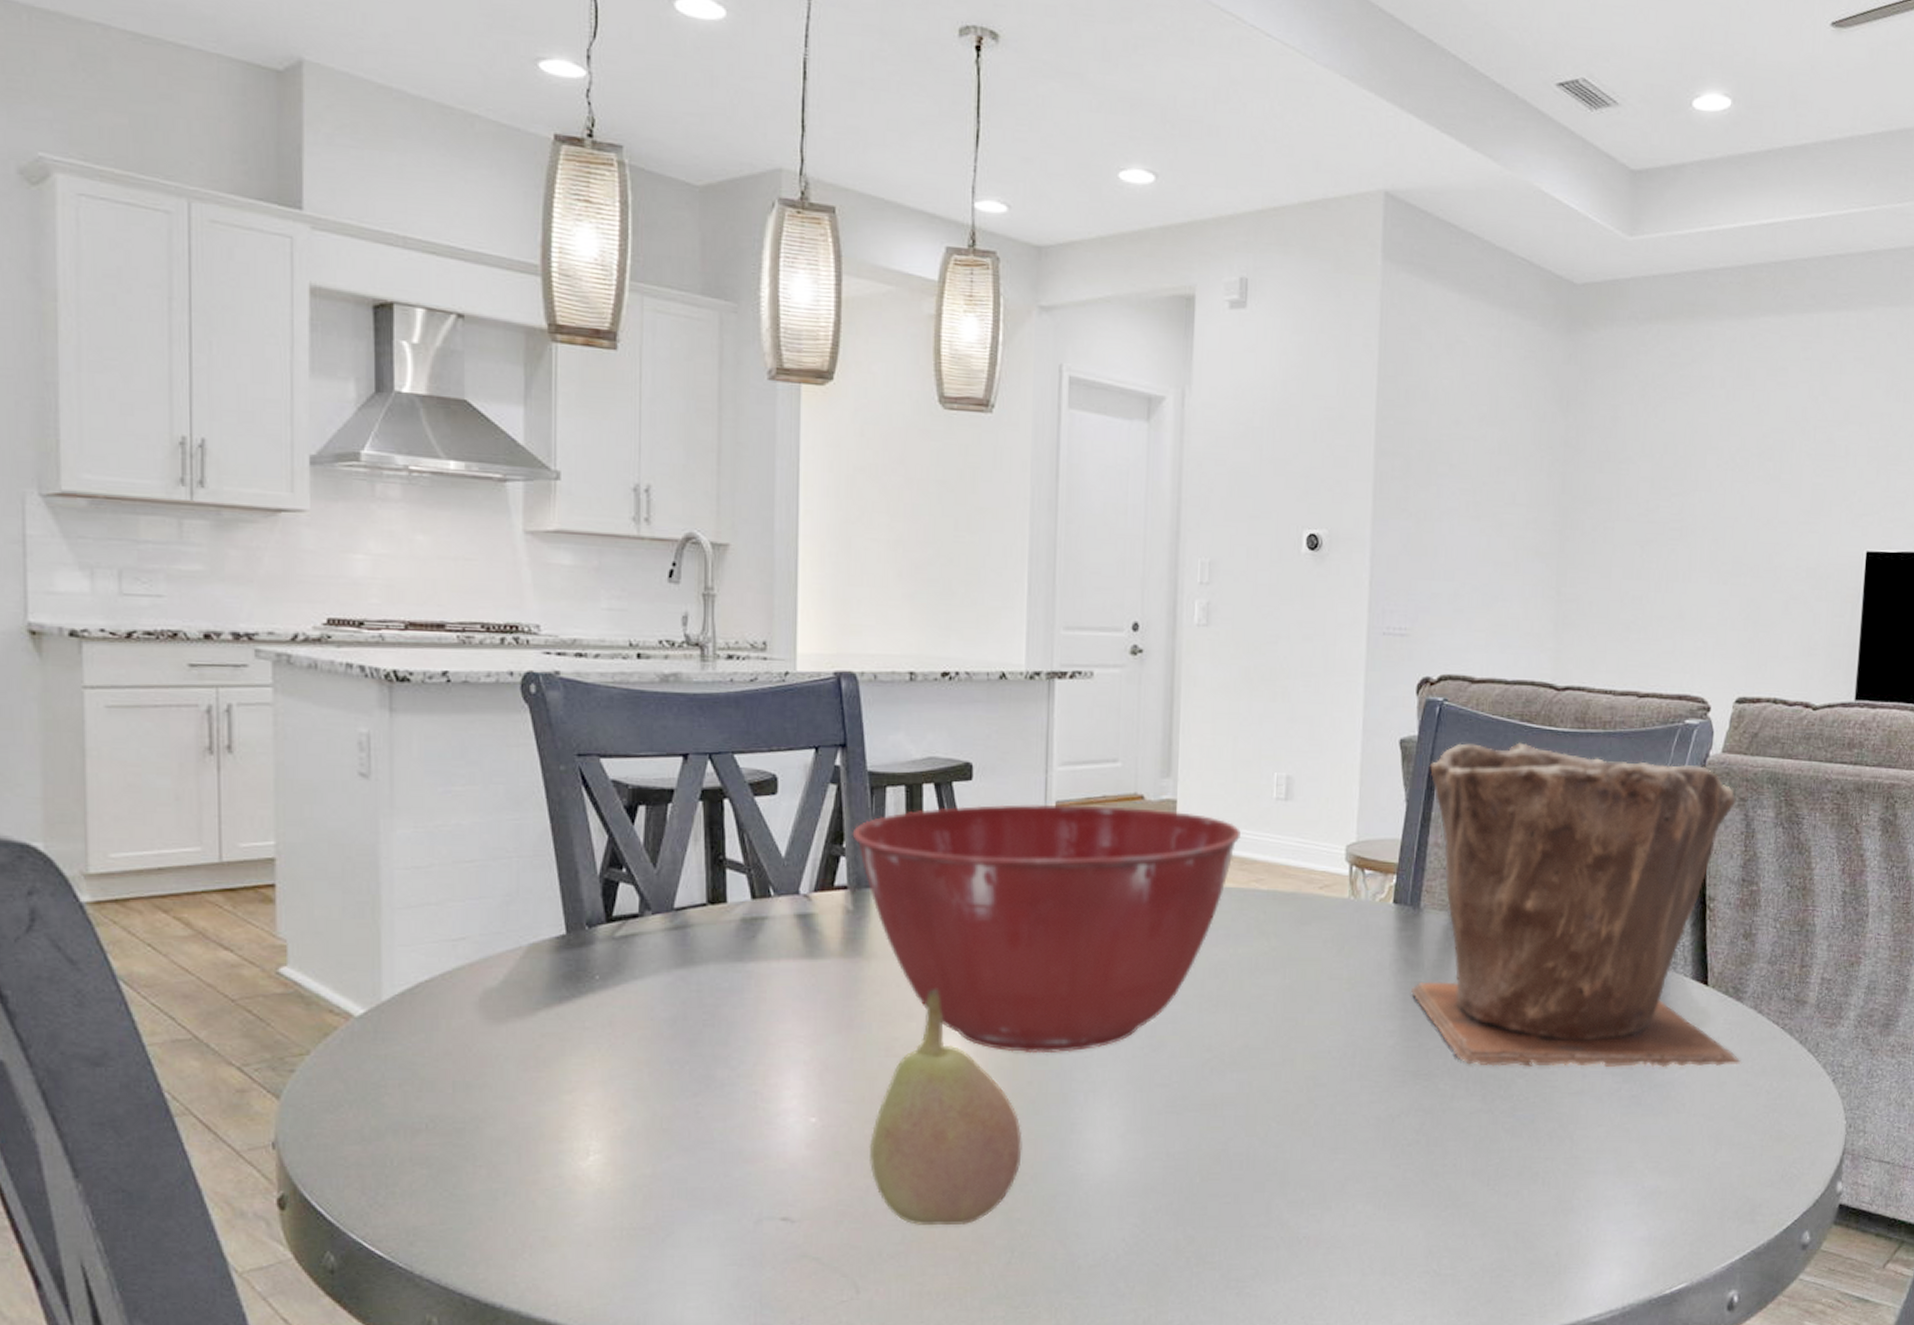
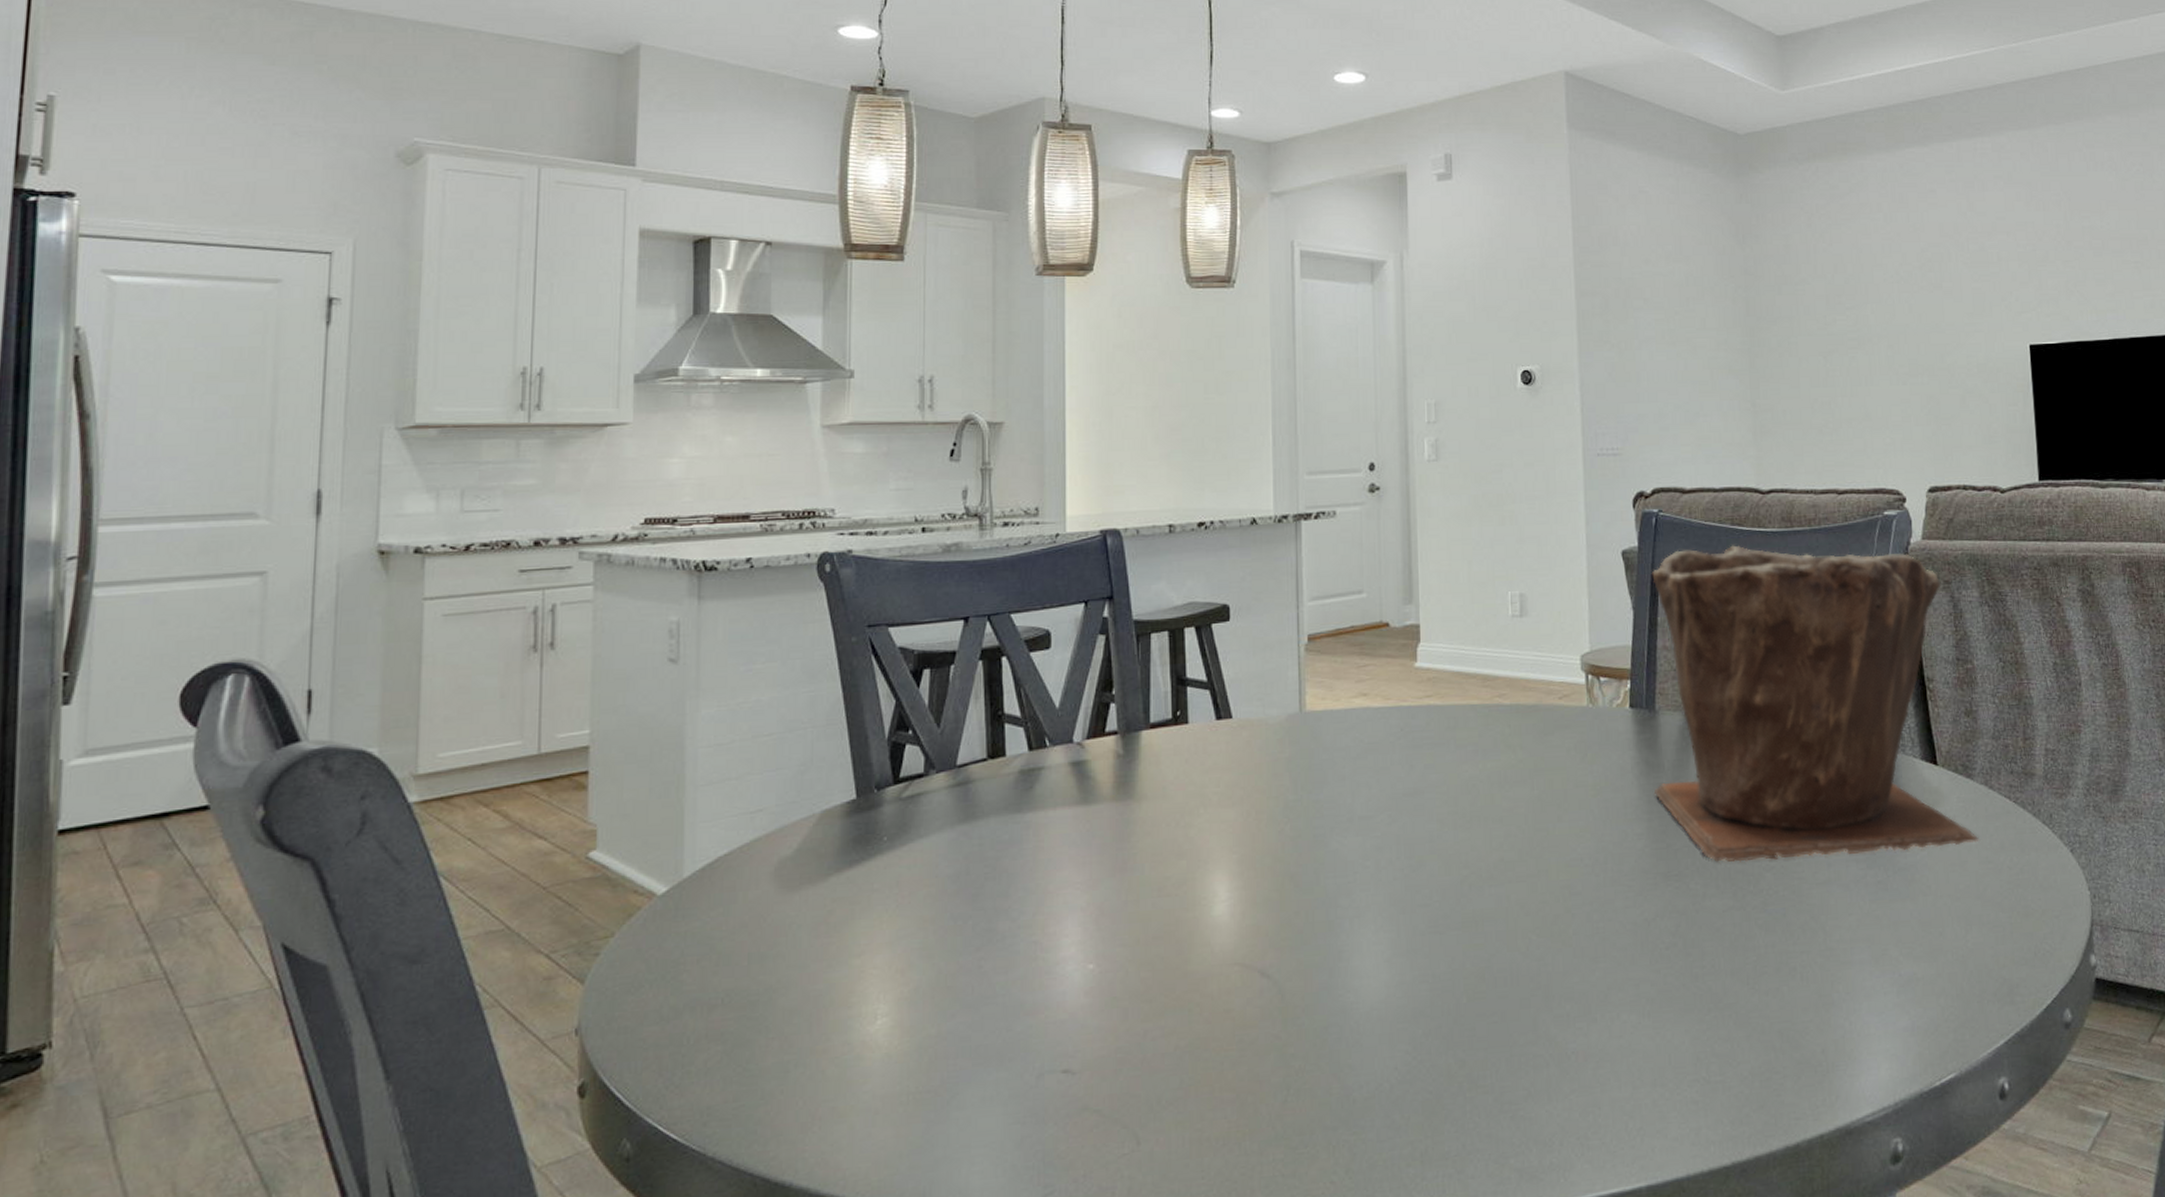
mixing bowl: present [852,804,1241,1054] -> none [1120,634,1481,883]
fruit: present [869,989,1022,1225] -> none [1145,825,1293,1068]

